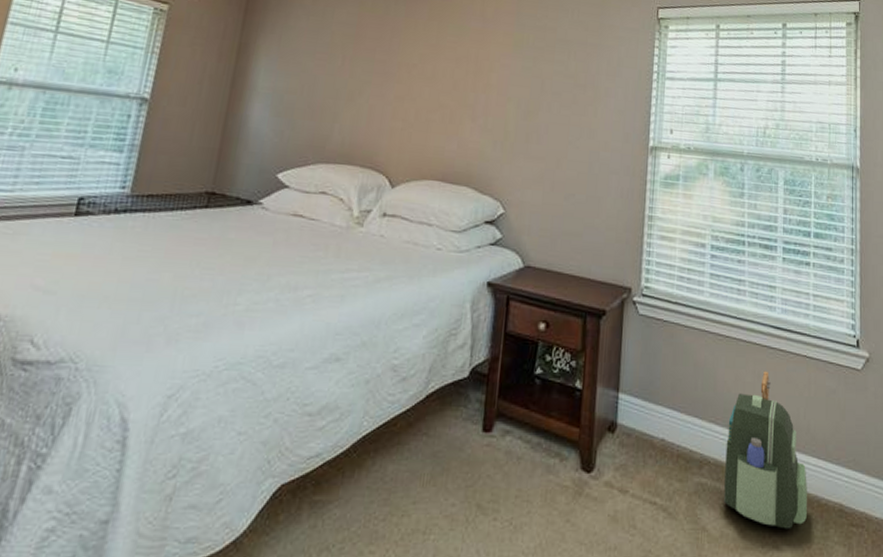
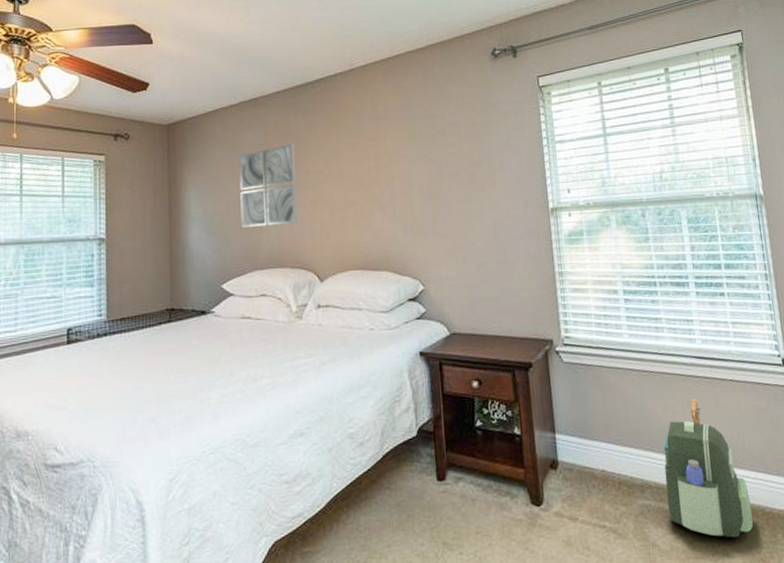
wall art: none [313,29,391,118] -> present [239,144,298,228]

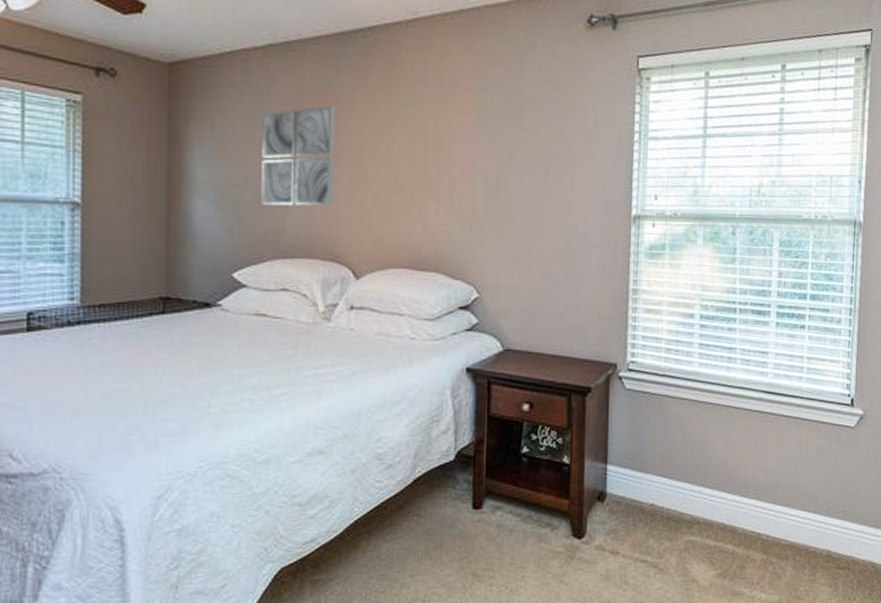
backpack: present [663,398,753,538] -> none [713,434,796,576]

